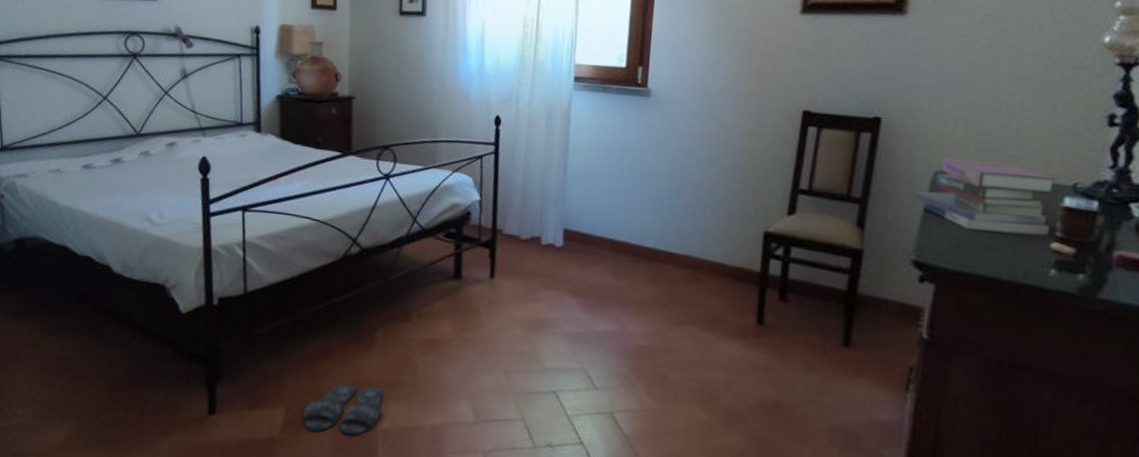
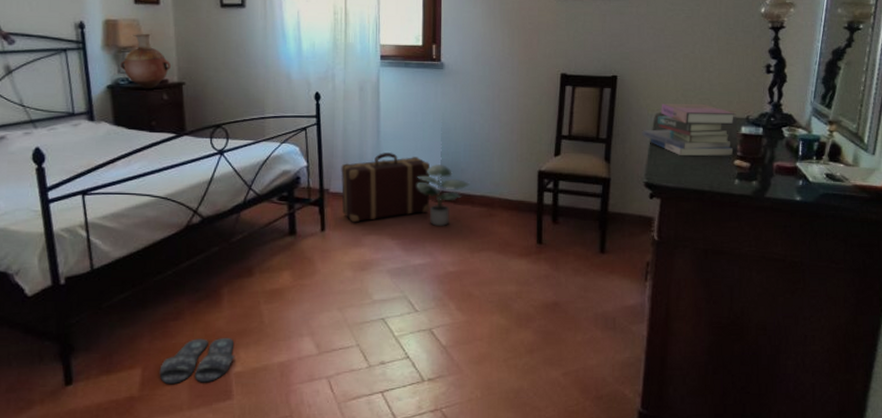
suitcase: none [516,192,625,273] -> present [341,153,430,223]
potted plant: none [607,212,674,288] -> present [416,164,470,226]

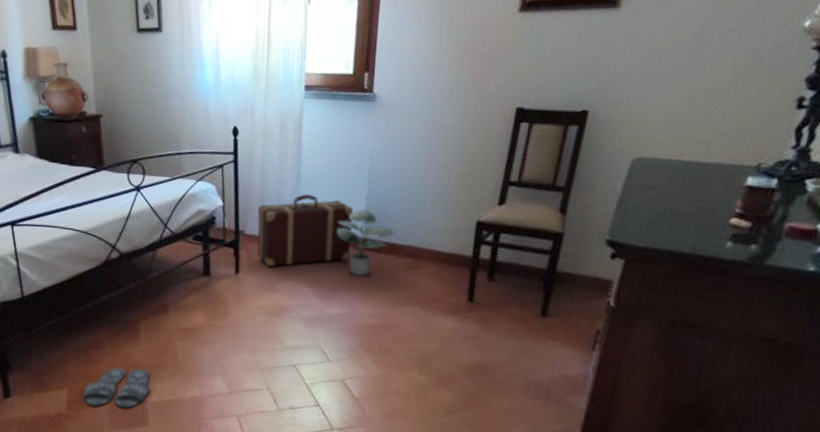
books: present [642,103,735,156] -> none [611,146,742,213]

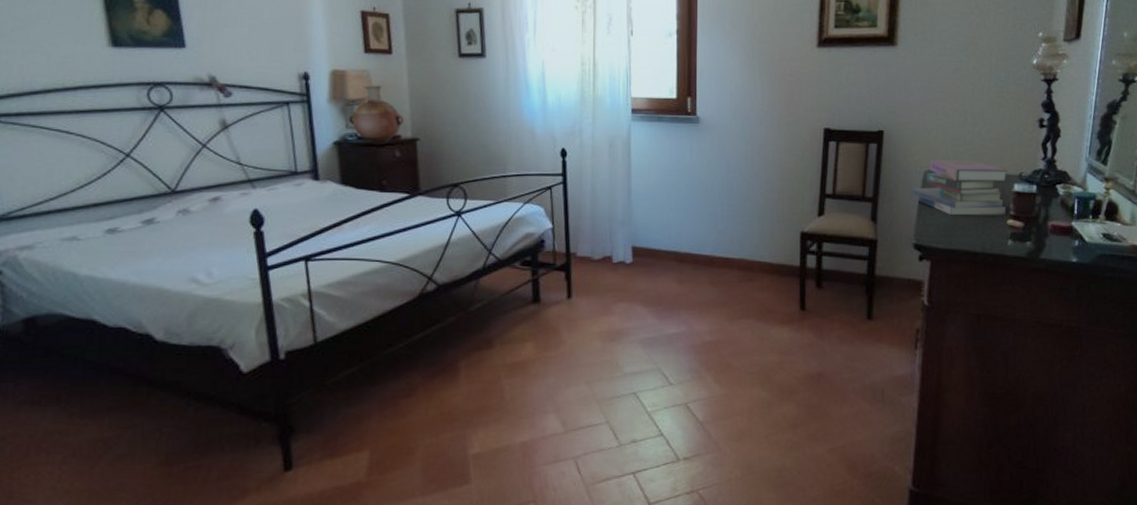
slippers: present [83,367,151,409] -> none [389,415,474,469]
suitcase: present [257,194,353,267] -> none [589,213,685,289]
potted plant: present [337,209,397,276] -> none [670,226,728,292]
books: none [611,146,742,213] -> present [910,159,1008,215]

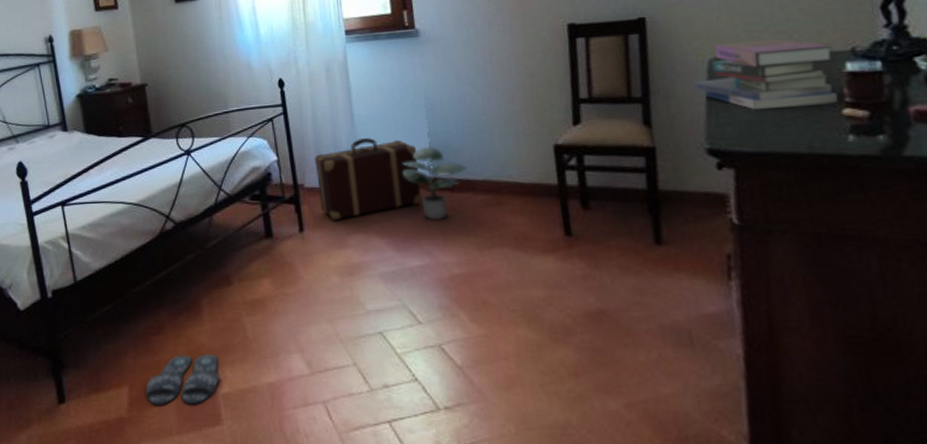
vase: present [349,84,404,146] -> none [87,38,133,95]
slippers: none [389,415,474,469] -> present [146,353,221,406]
suitcase: none [589,213,685,289] -> present [314,138,423,221]
potted plant: none [670,226,728,292] -> present [401,147,469,220]

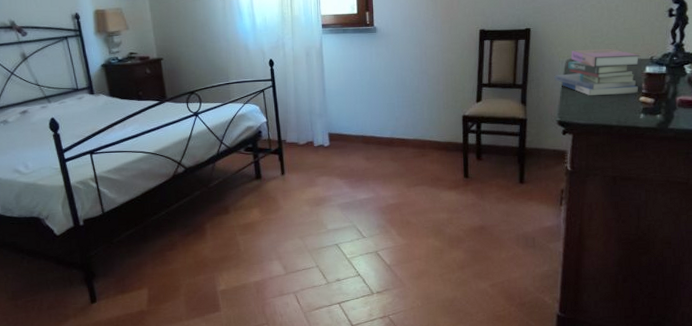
slippers: present [146,353,221,406] -> none [161,262,220,301]
suitcase: present [314,138,423,221] -> none [294,107,371,167]
potted plant: present [401,147,469,220] -> none [358,115,404,166]

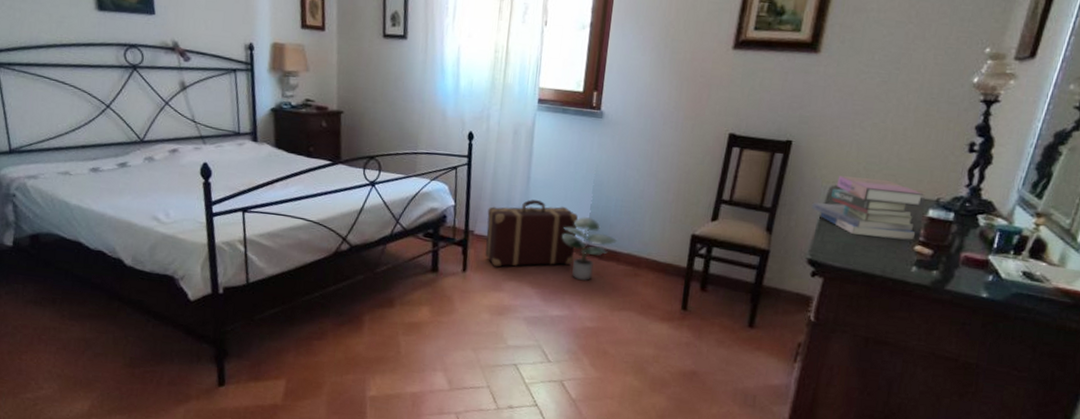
suitcase: none [294,107,371,167] -> present [485,199,578,267]
potted plant: none [358,115,404,166] -> present [562,217,618,281]

